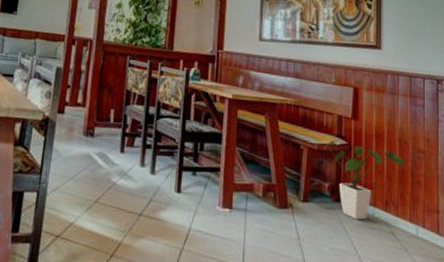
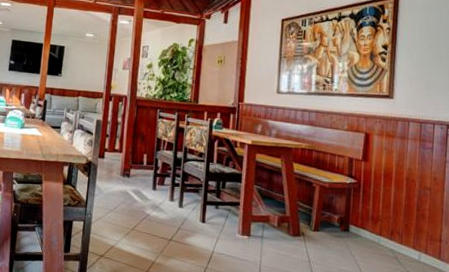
house plant: present [323,141,405,220] -> none [334,180,411,247]

